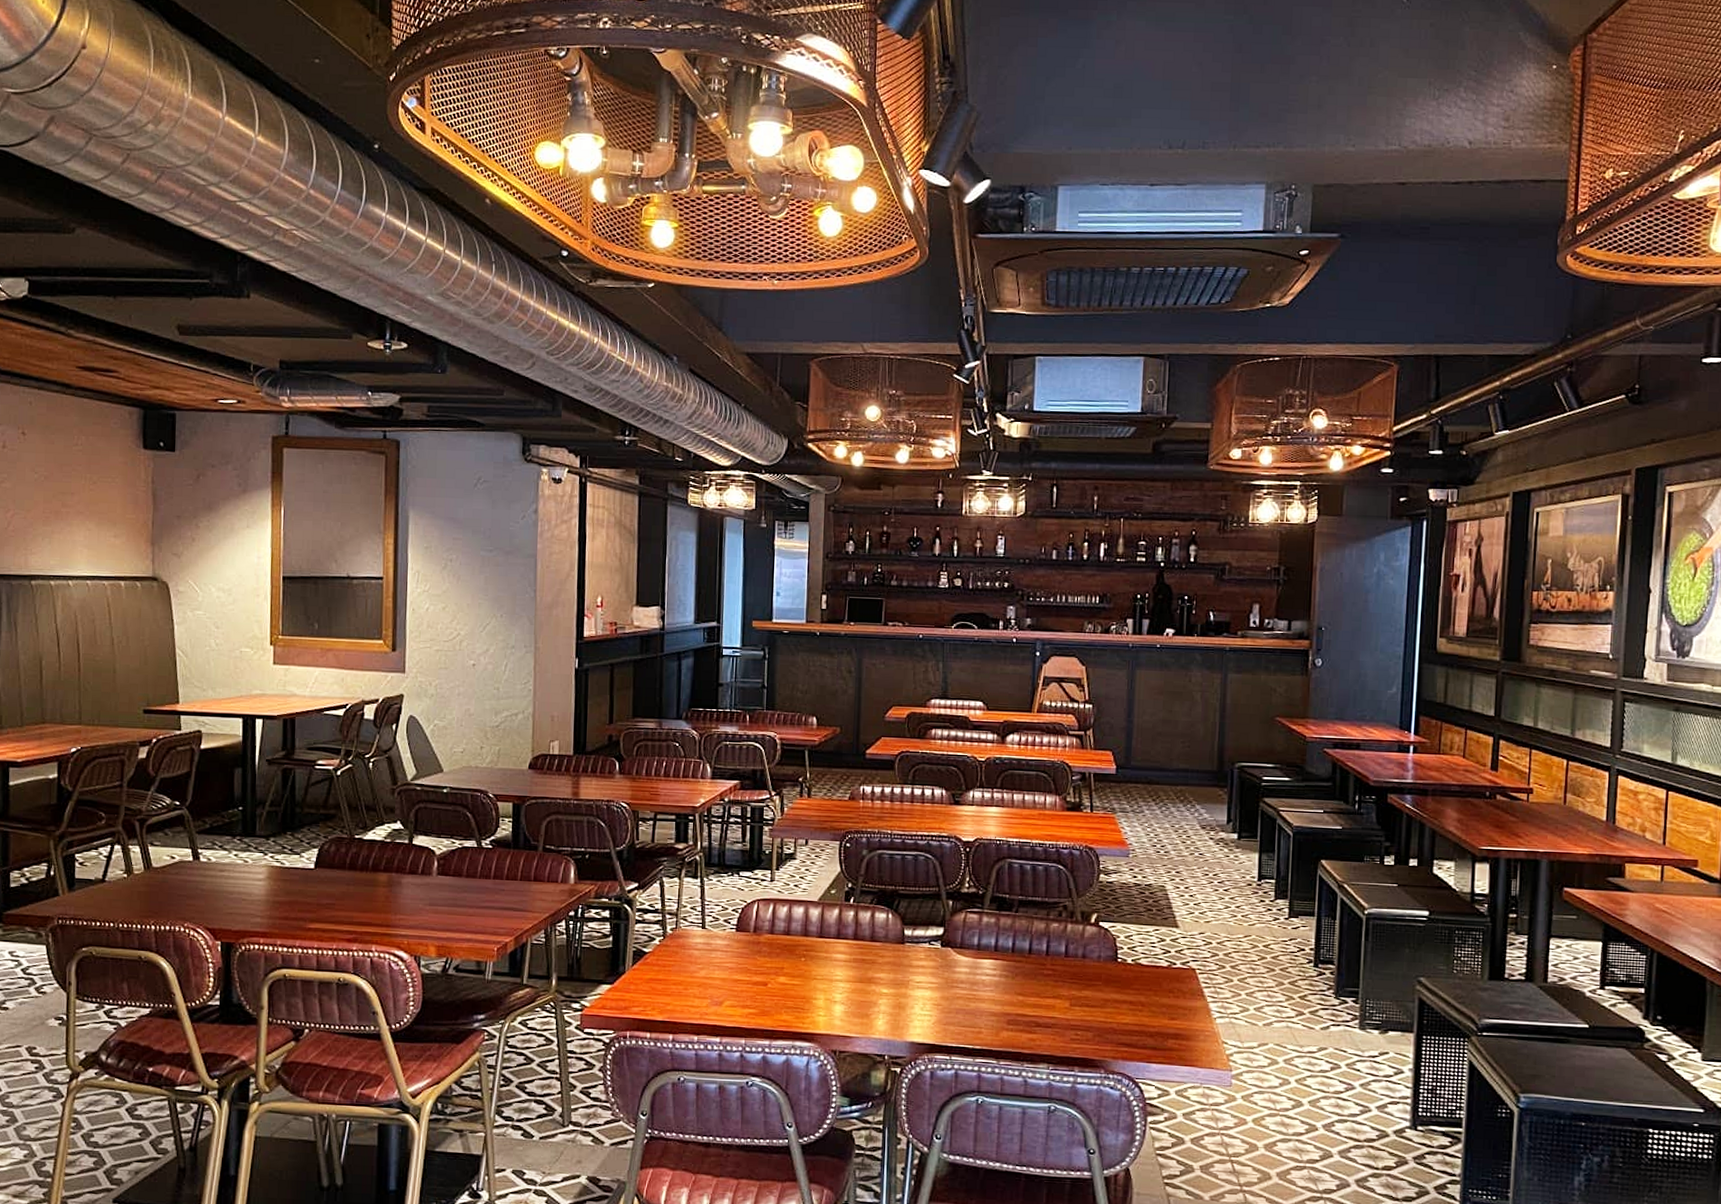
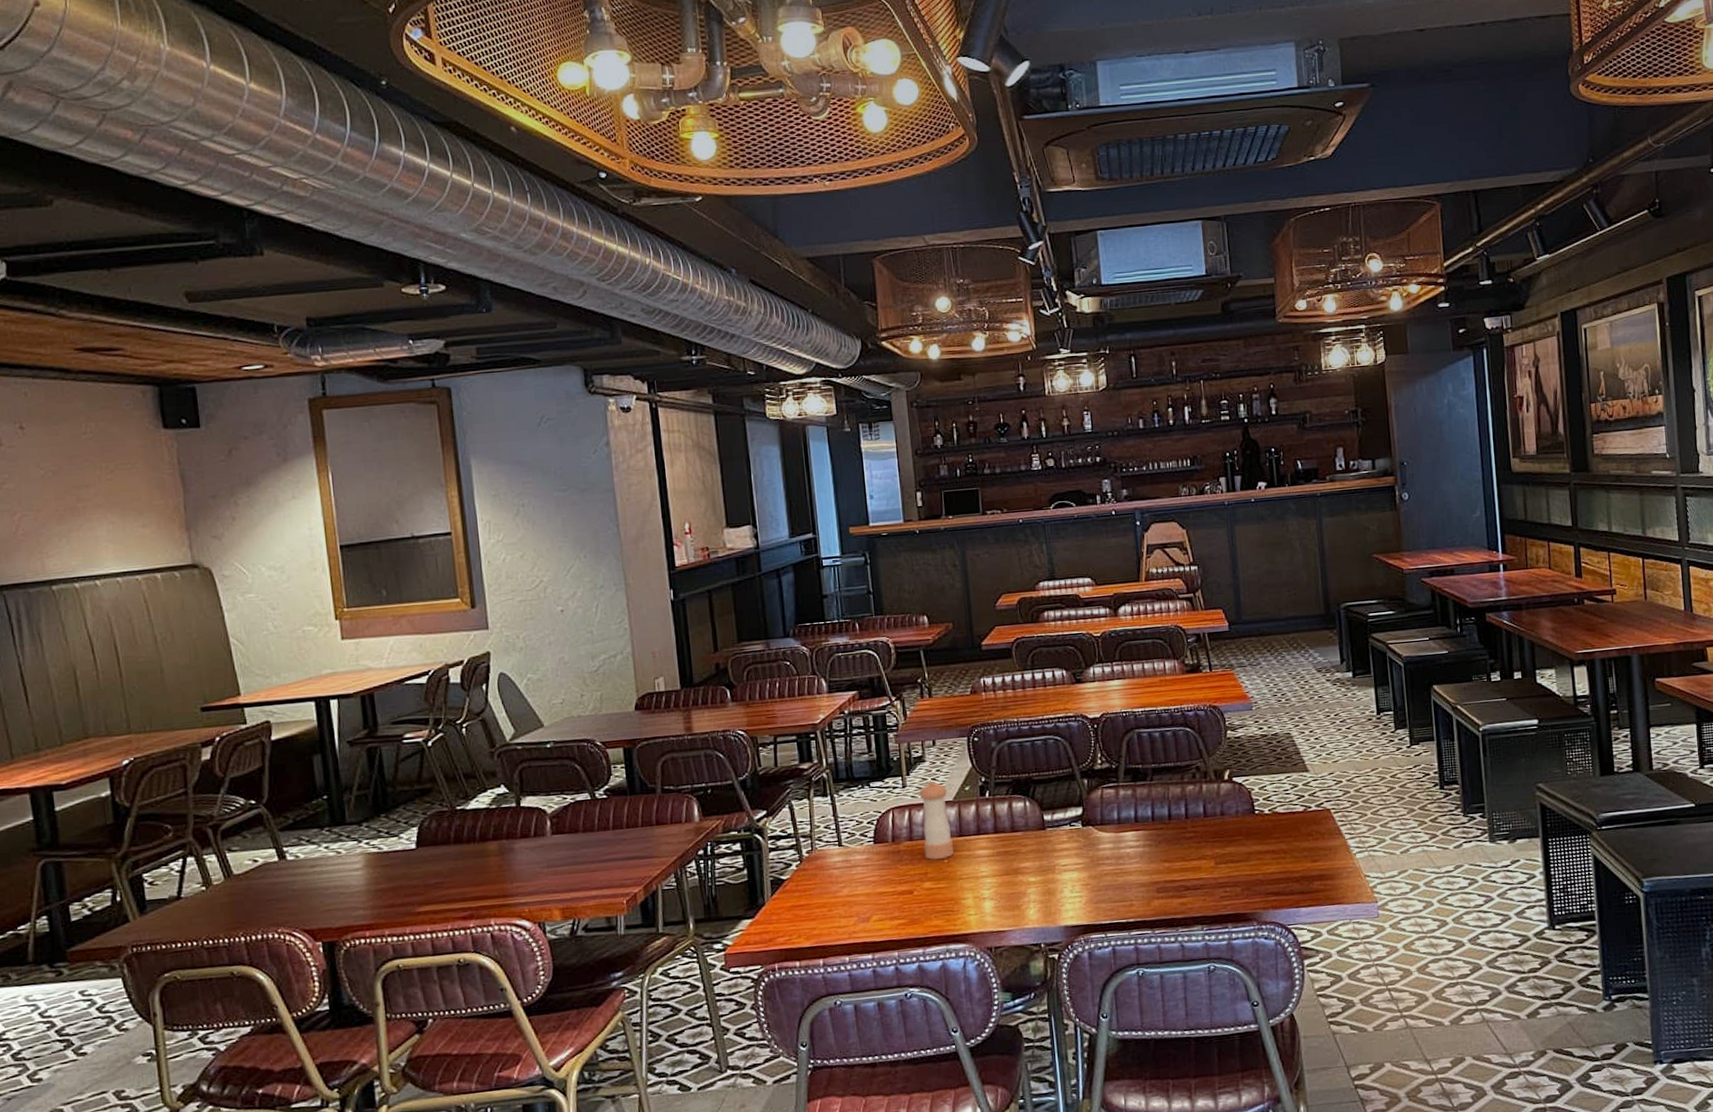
pepper shaker: none [783,879,814,957] -> present [919,781,955,860]

